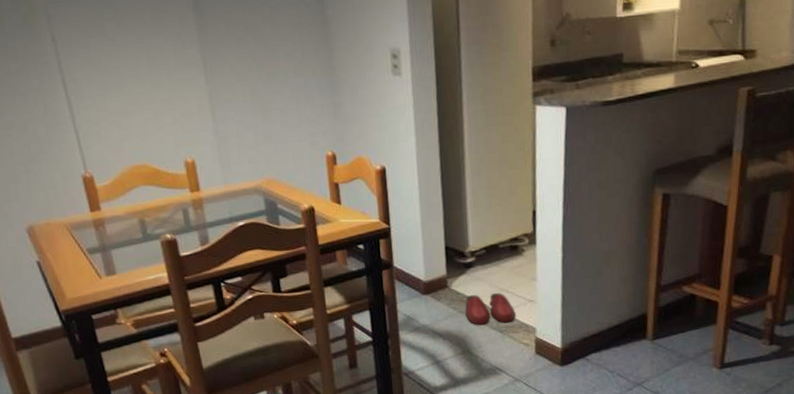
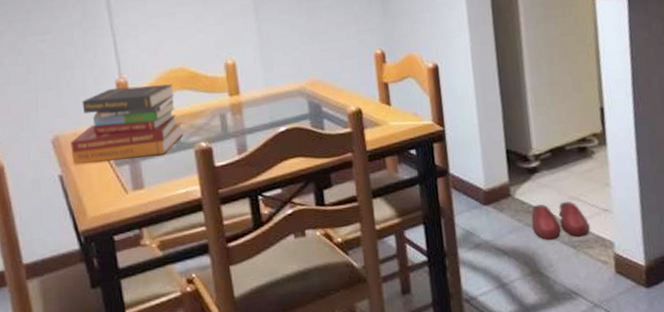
books: none [44,179,150,251] -> present [70,83,184,164]

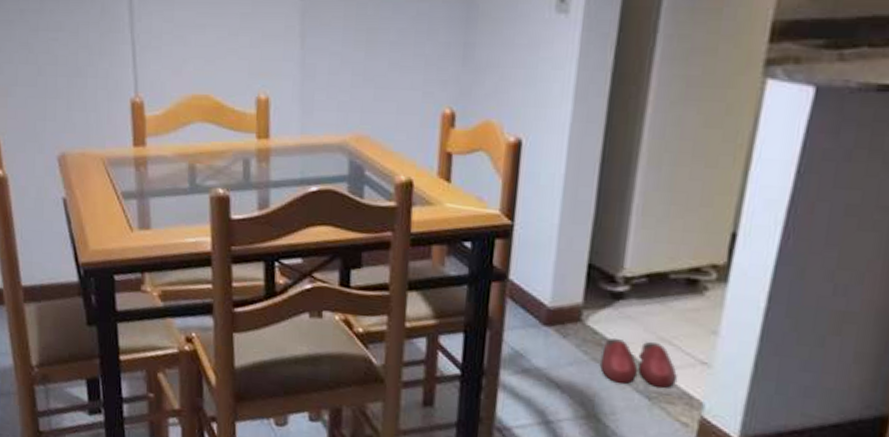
books: present [70,83,184,164] -> none [77,108,200,195]

